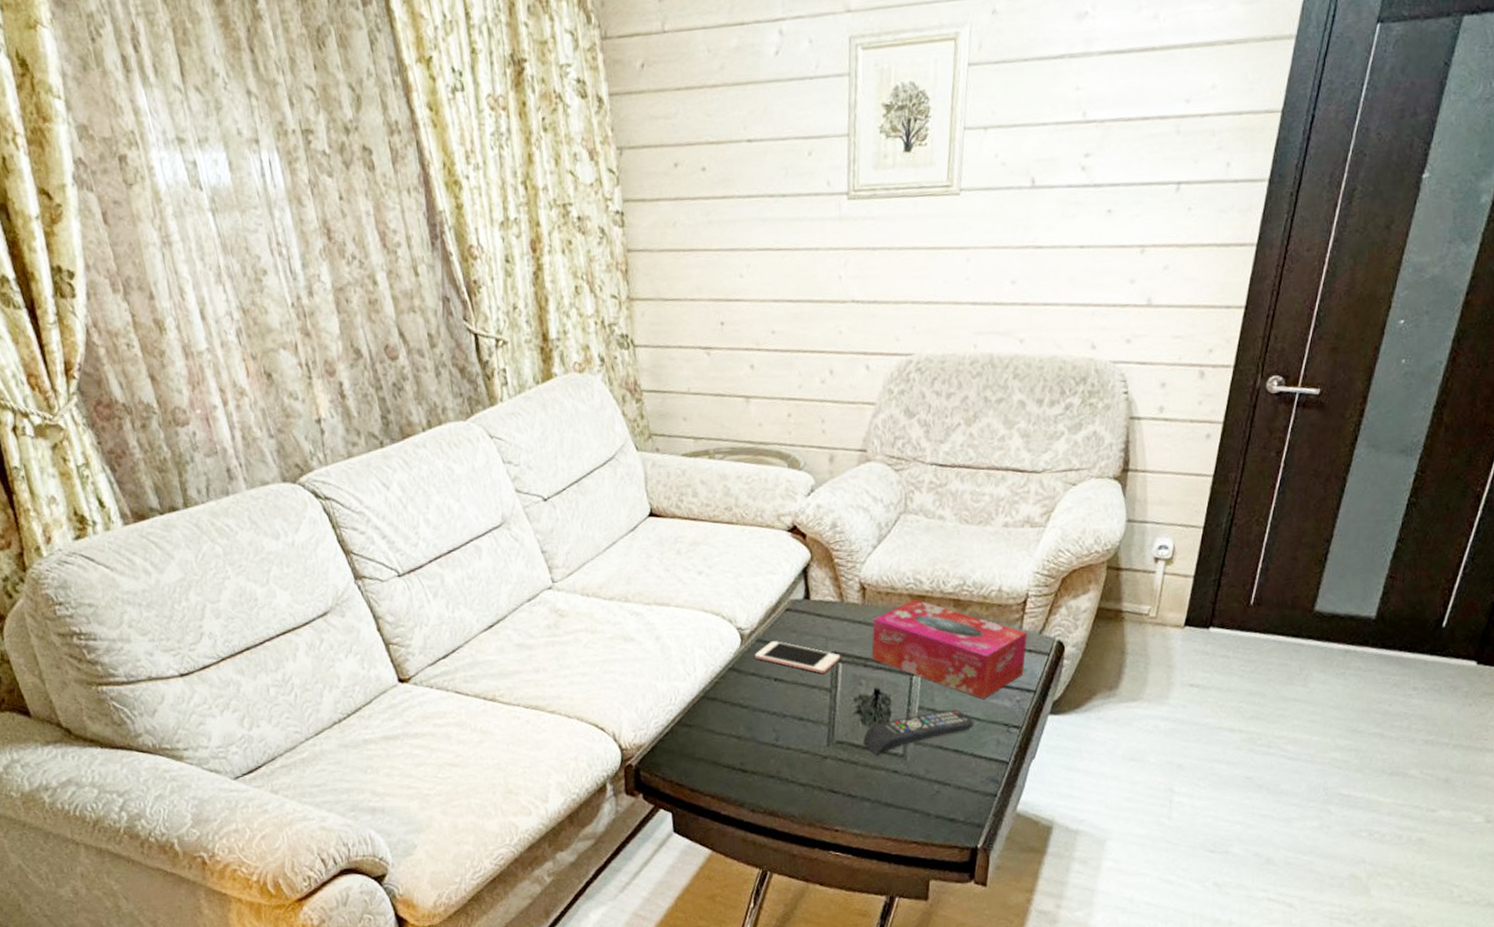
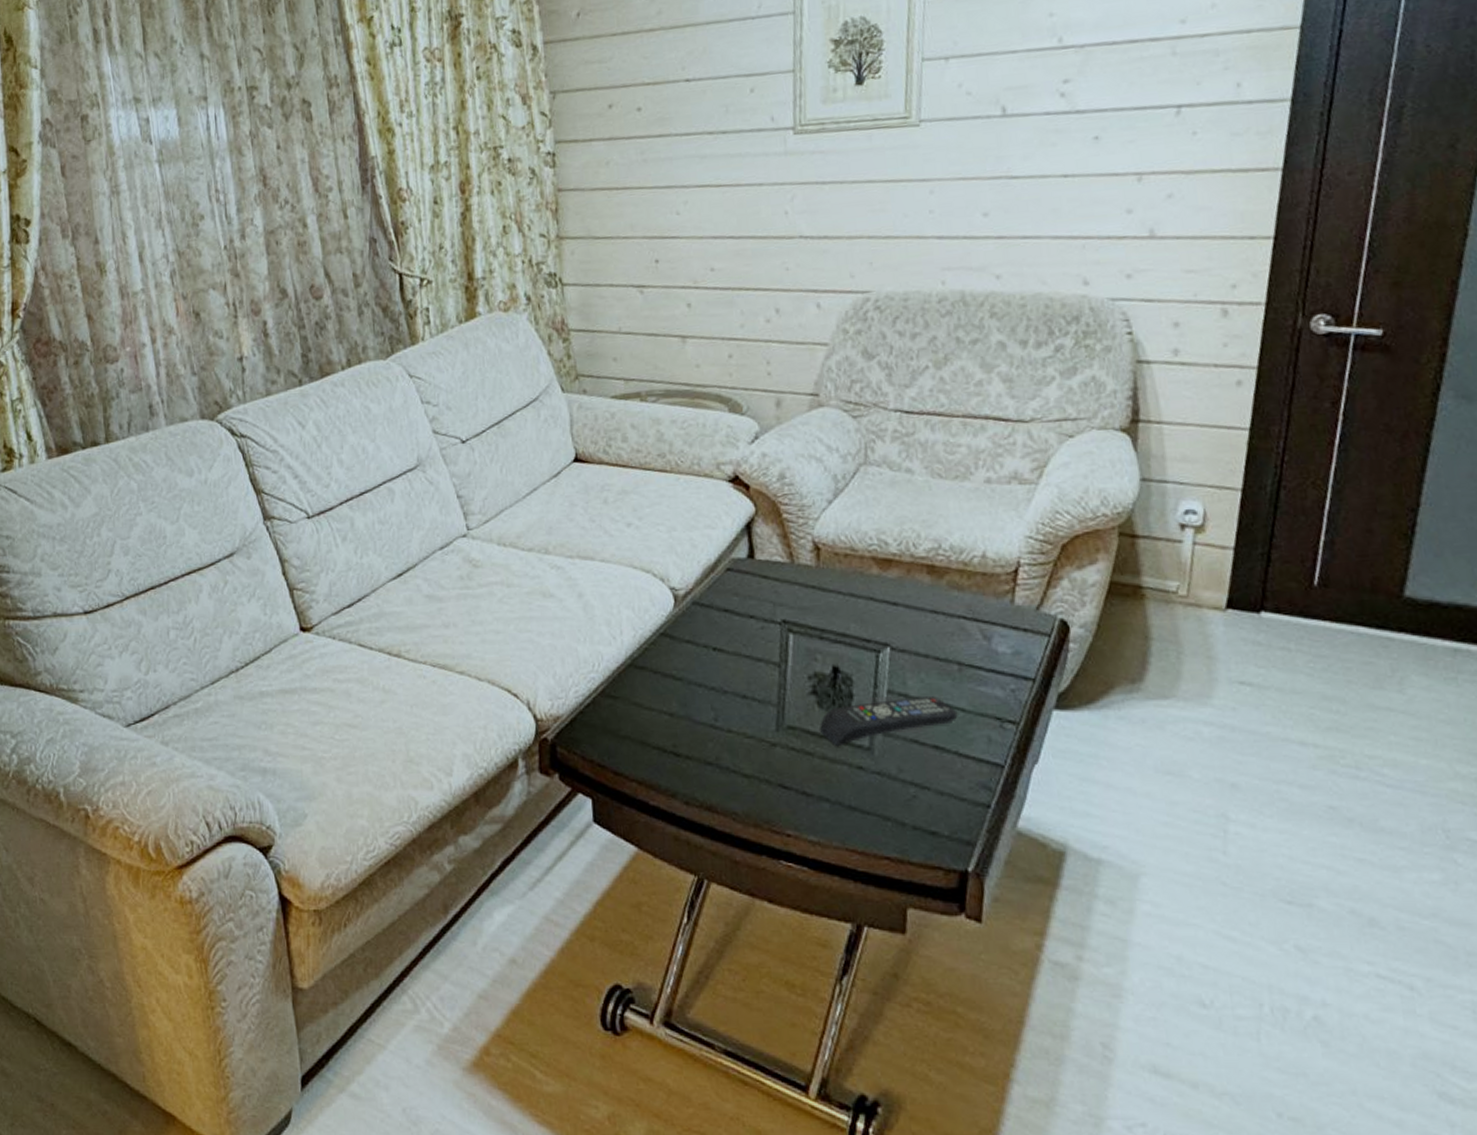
cell phone: present [754,641,841,674] -> none [689,604,792,646]
tissue box: present [871,599,1028,699] -> none [828,563,1022,686]

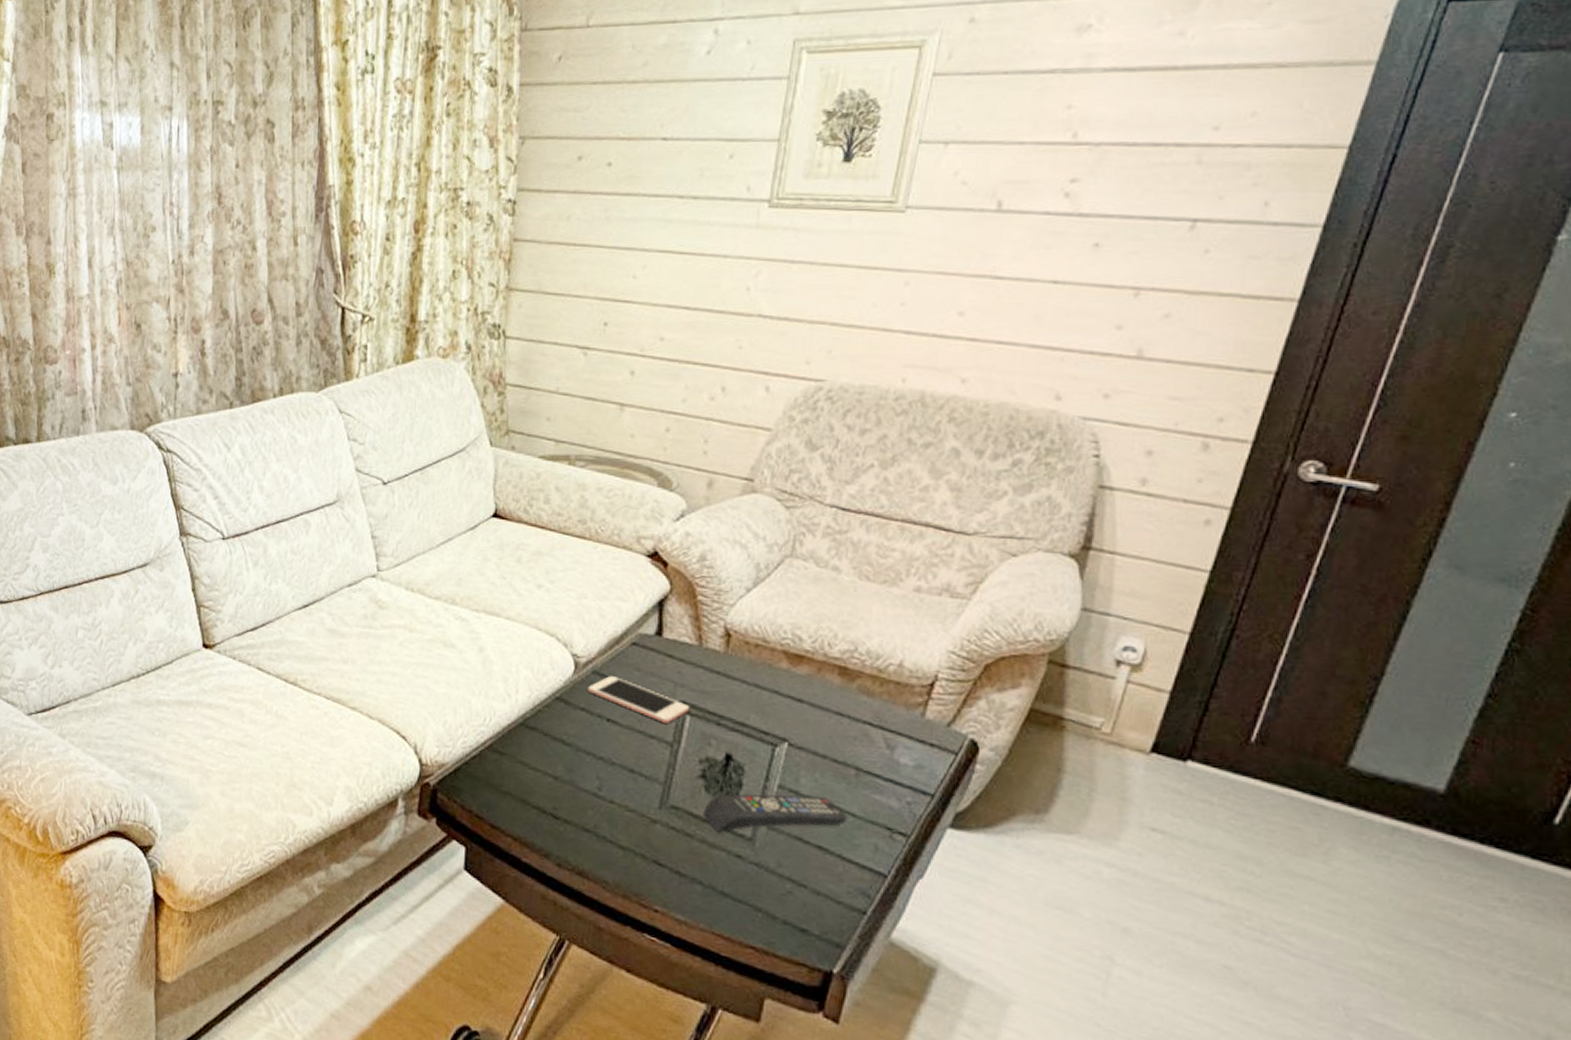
cell phone: none [689,604,792,646] -> present [587,676,690,724]

